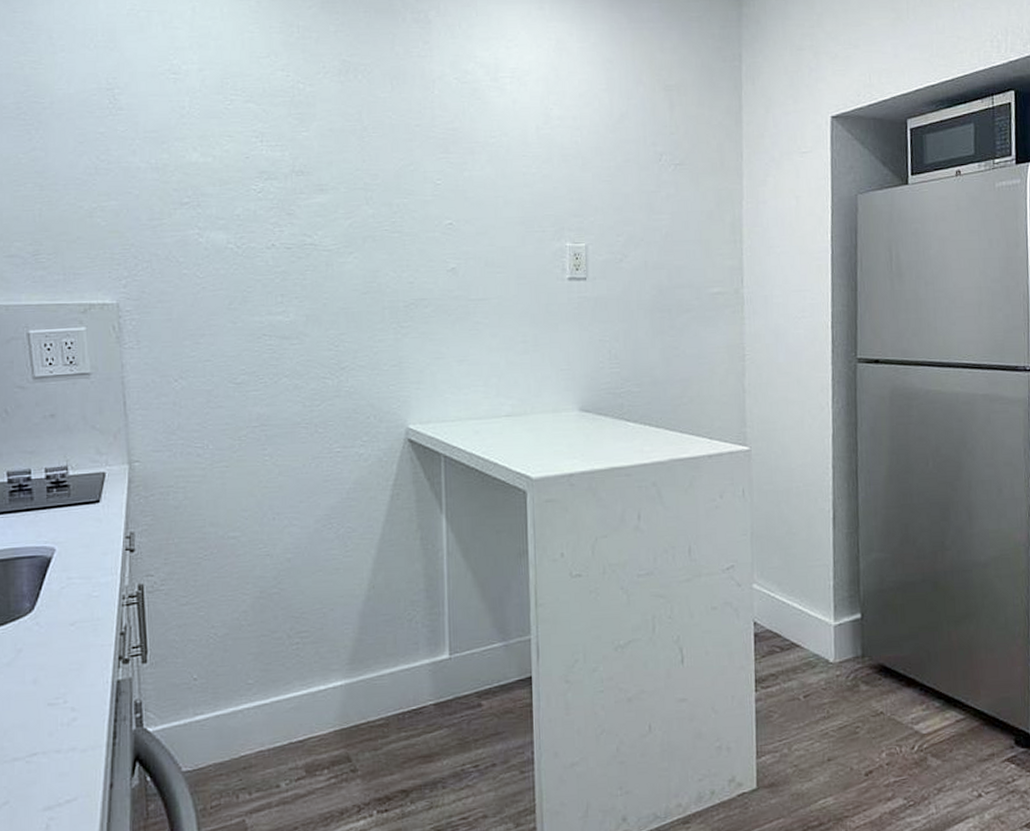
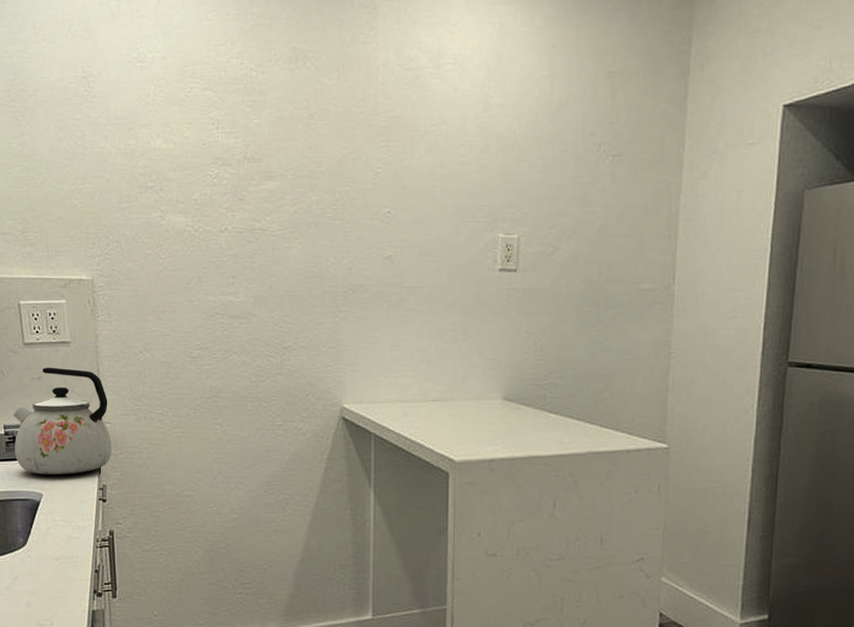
kettle: none [19,402,141,526] -> present [13,367,112,475]

